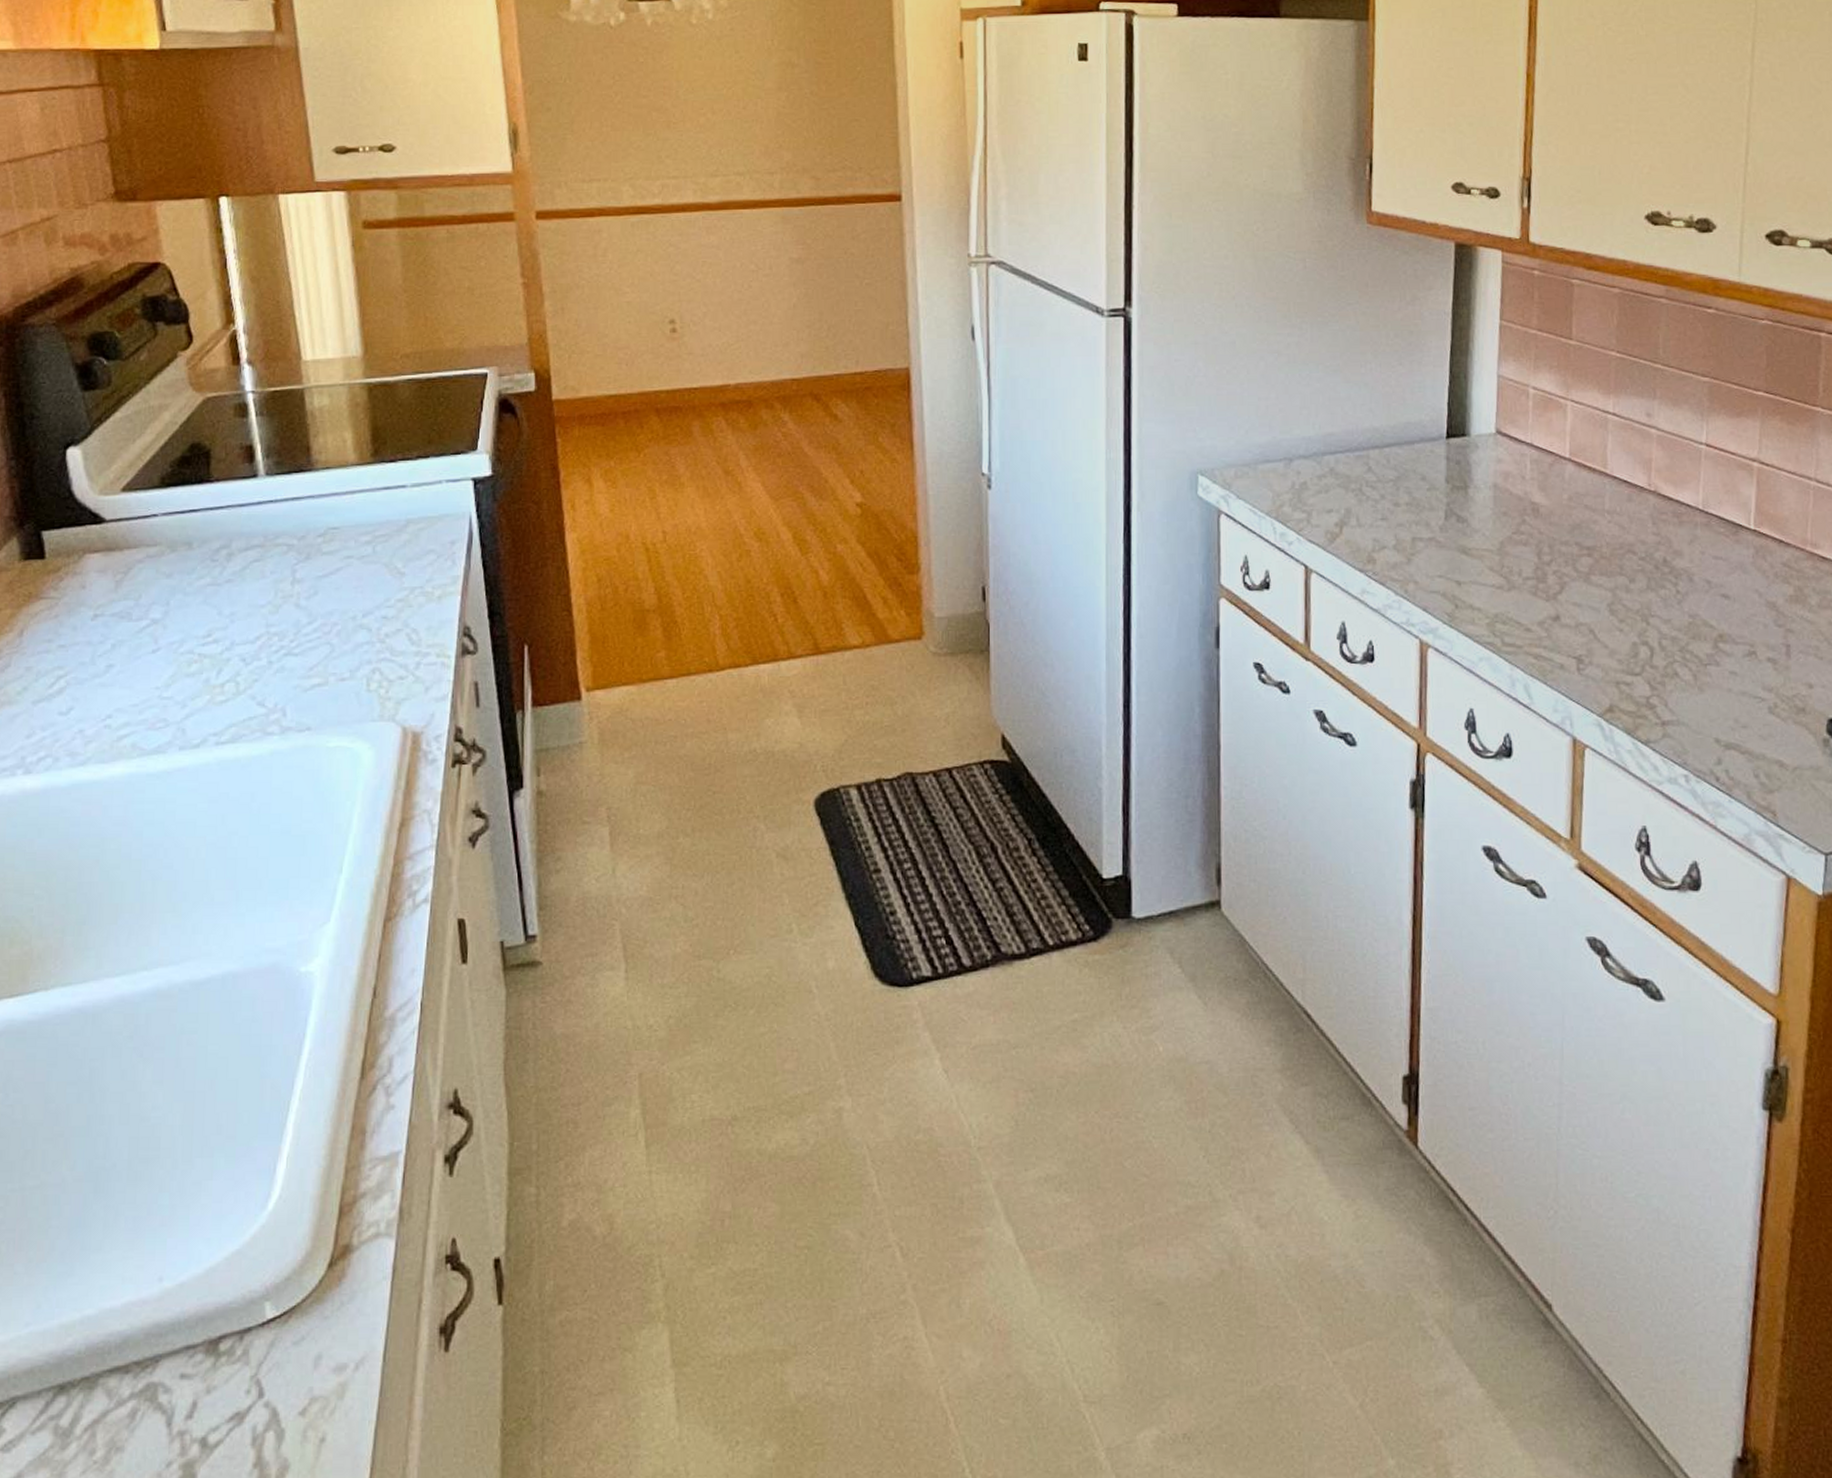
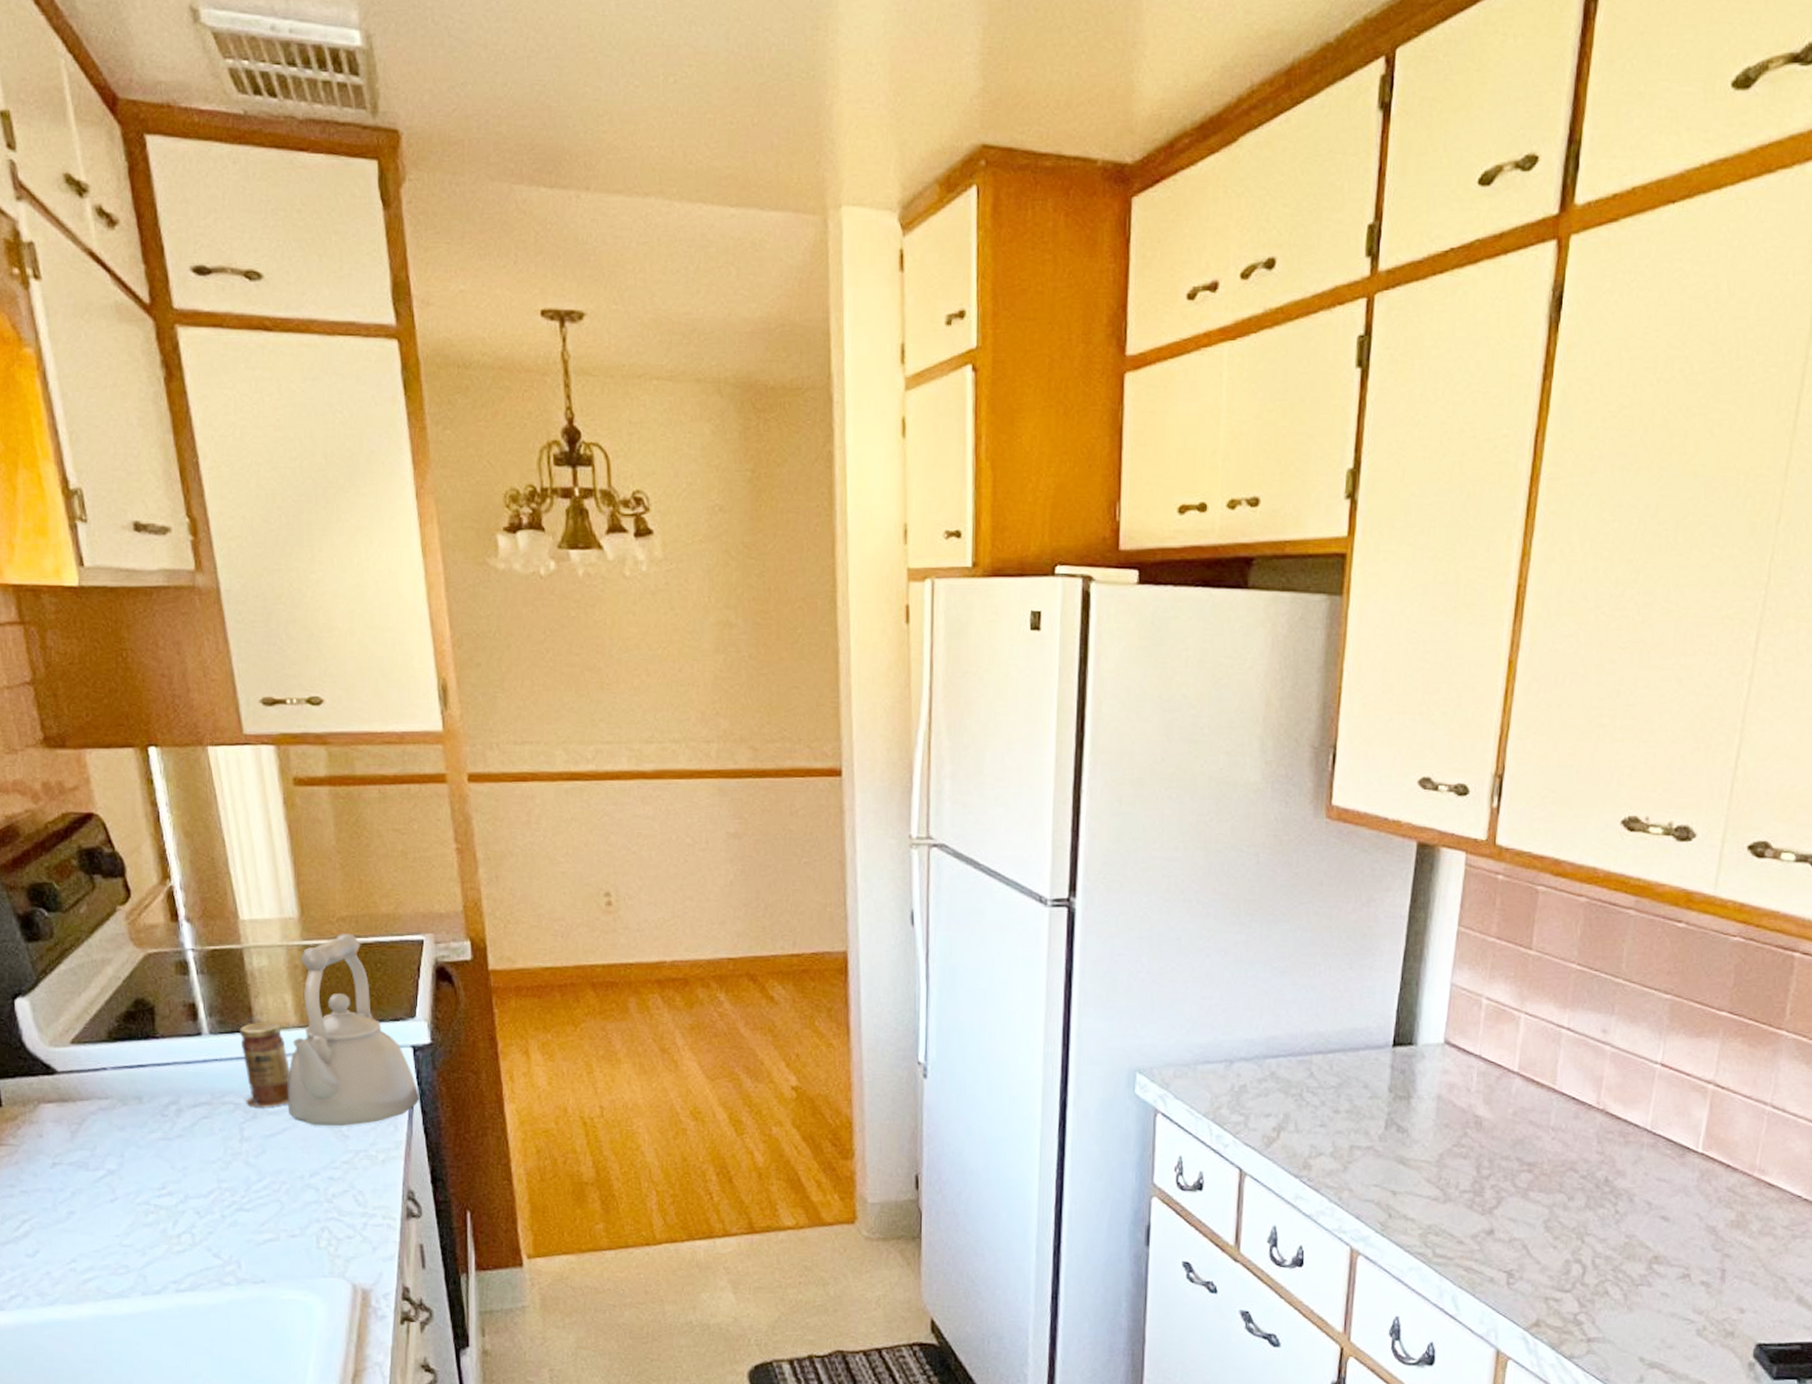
canister: none [296,461,347,547] -> present [239,1022,290,1107]
kettle: none [342,370,479,563] -> present [287,934,420,1126]

